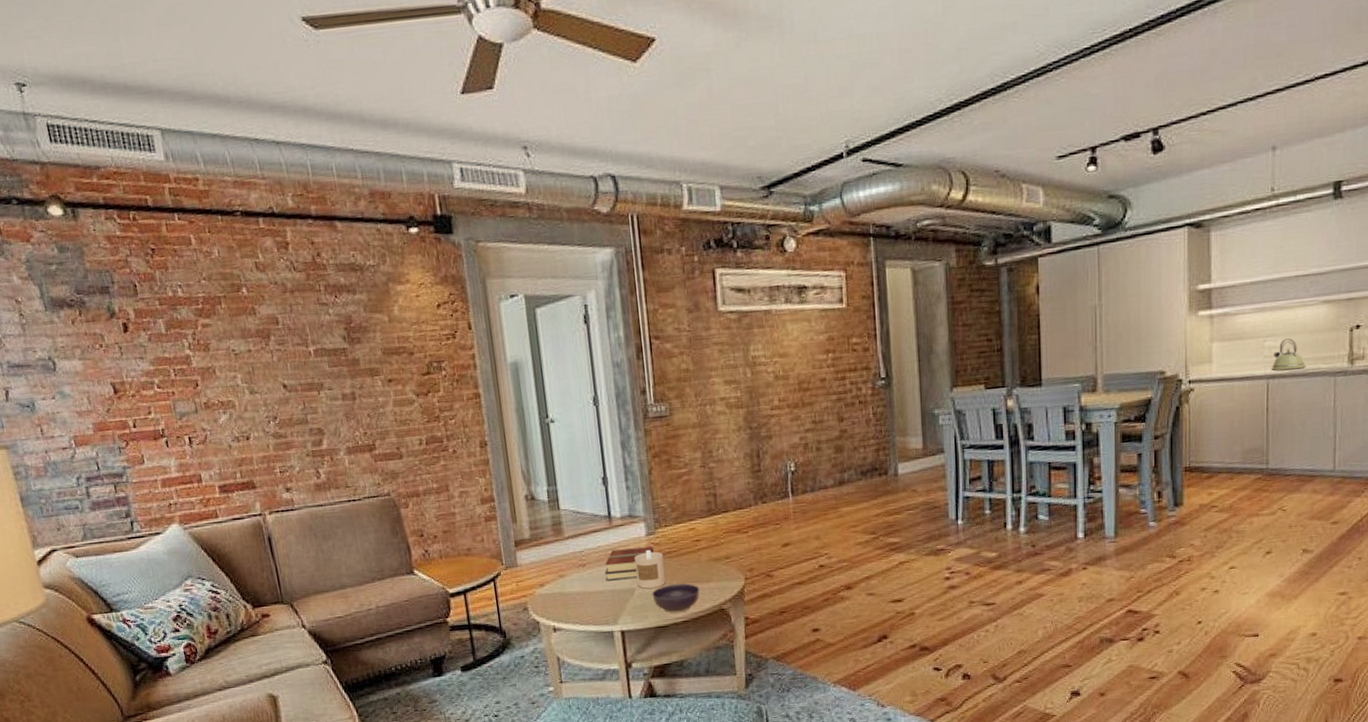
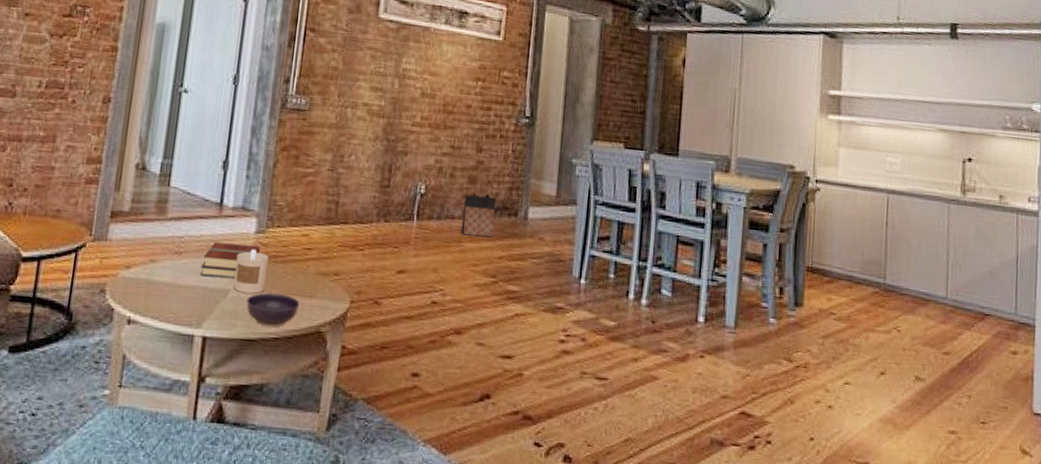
bag: none [834,460,868,501] -> present [461,193,497,238]
kettle: present [1271,338,1306,371] -> none [891,158,923,190]

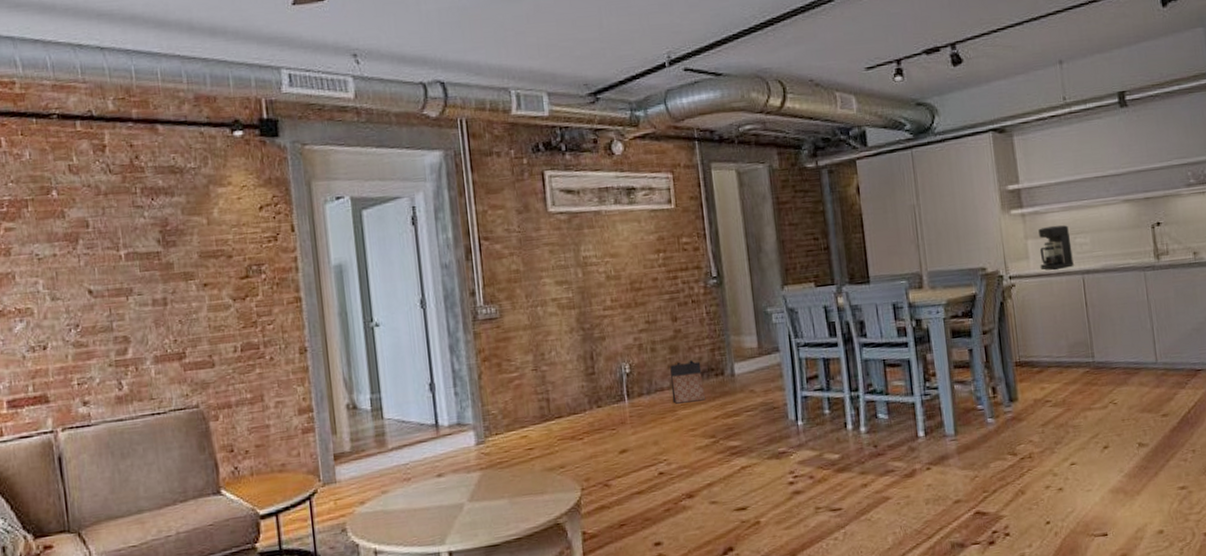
books: present [200,242,260,279] -> none [431,457,484,496]
candle: present [233,248,270,294] -> none [463,460,497,504]
bowl: present [246,293,300,328] -> none [482,496,534,530]
coffee maker: none [848,138,882,184] -> present [1038,225,1074,270]

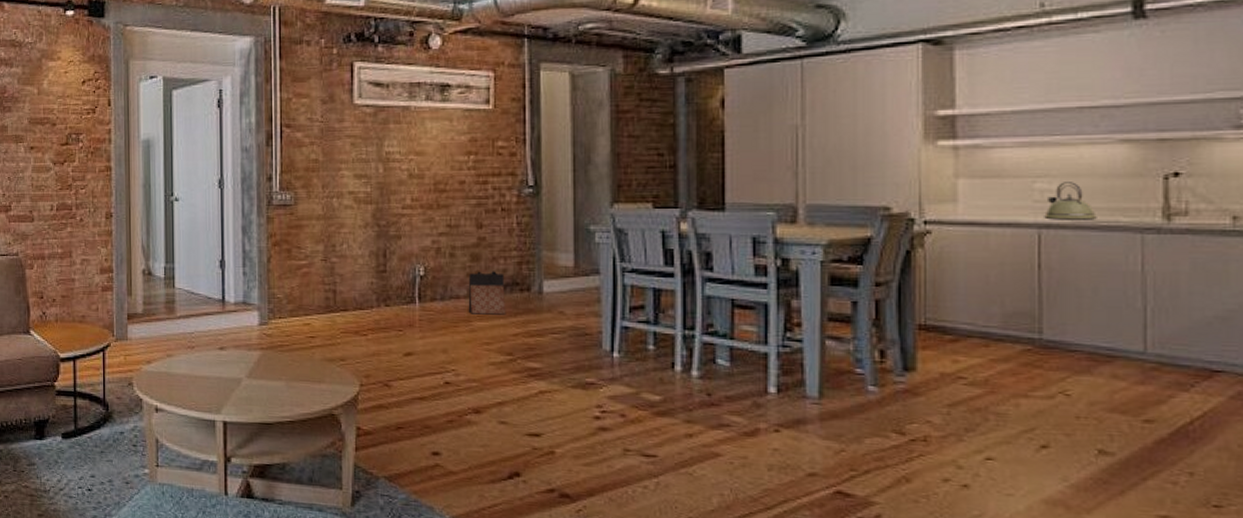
coffee maker: present [1038,225,1074,270] -> none [973,164,1026,218]
kettle: none [1084,235,1117,267] -> present [1044,182,1097,220]

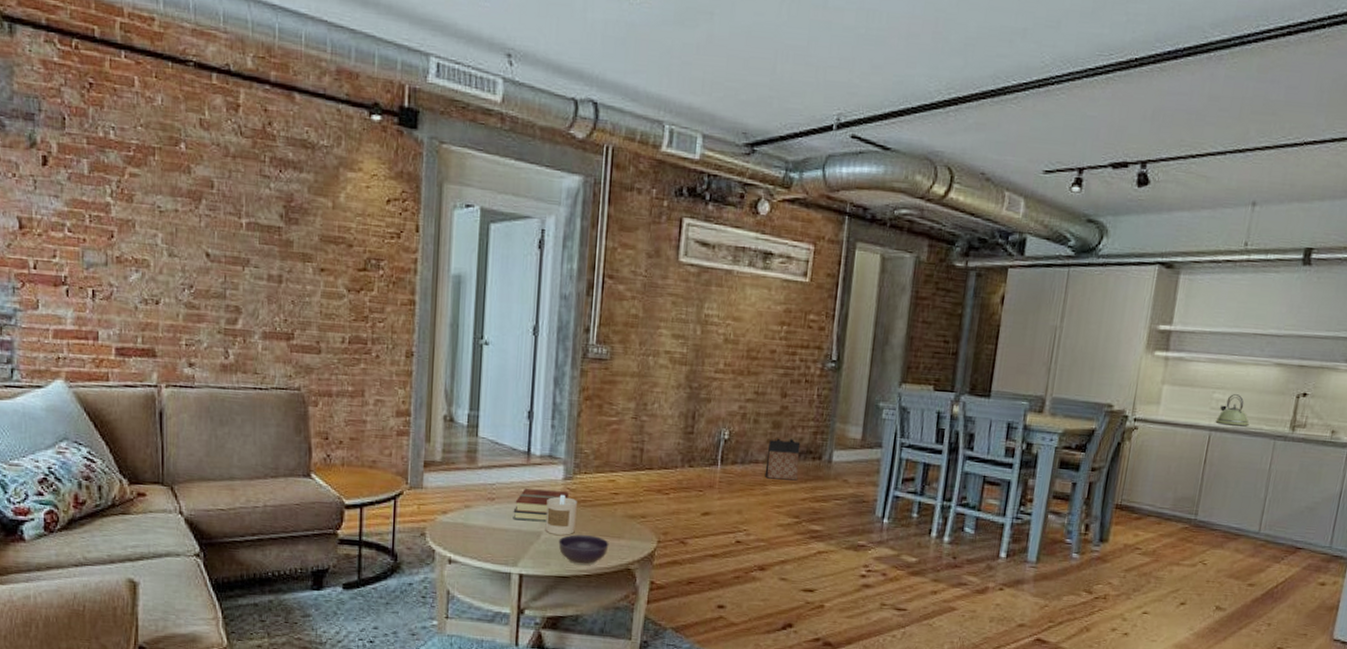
books: none [213,336,265,369] -> present [513,489,569,522]
candle: none [244,340,275,381] -> present [545,494,578,535]
bowl: none [259,380,310,412] -> present [558,534,609,566]

